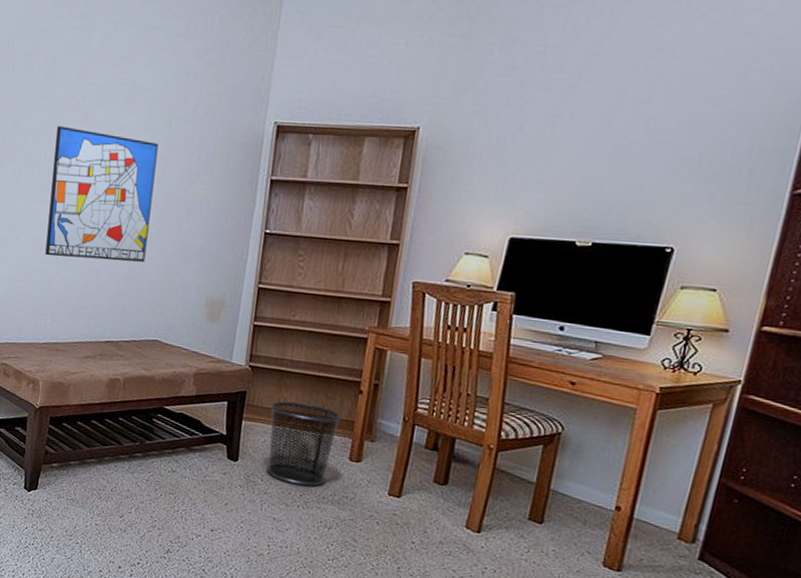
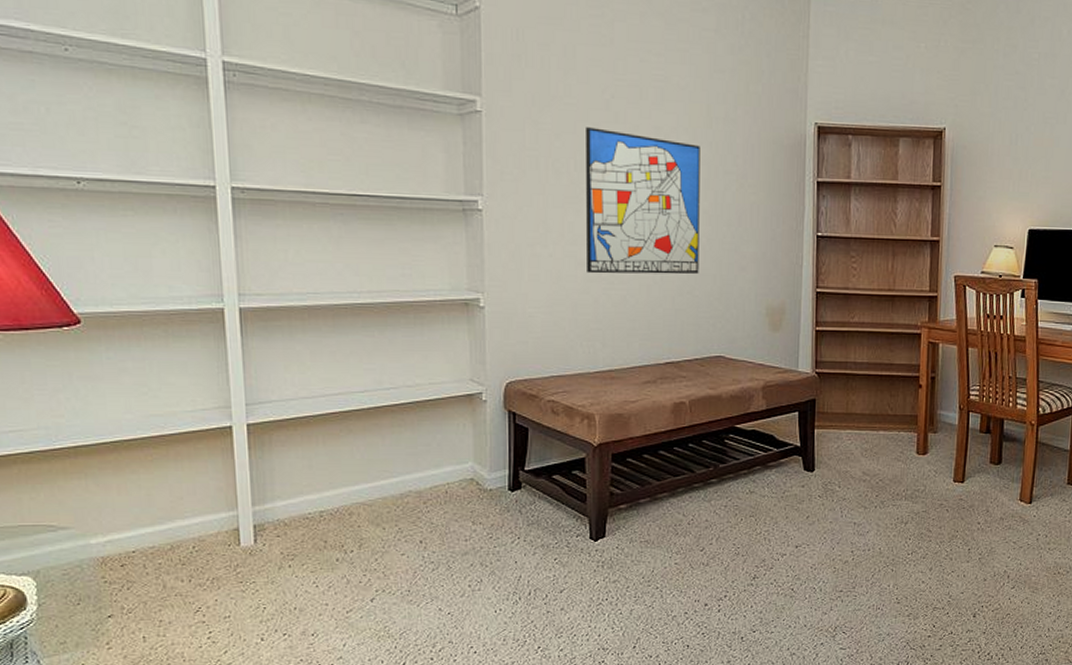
waste bin: present [266,401,342,486] -> none [840,403,906,486]

